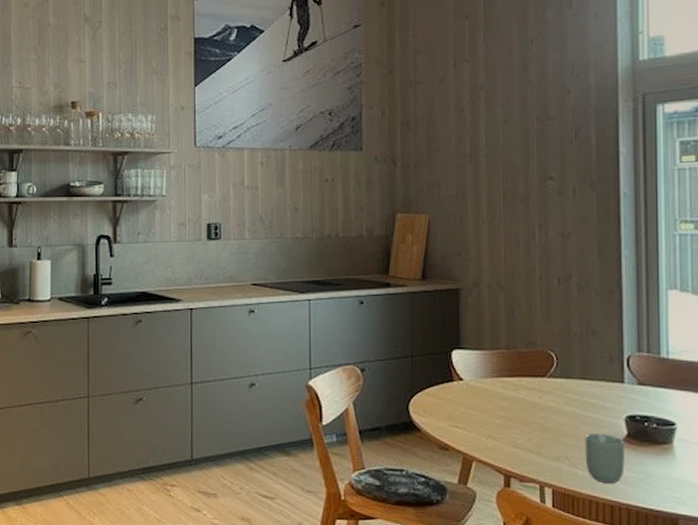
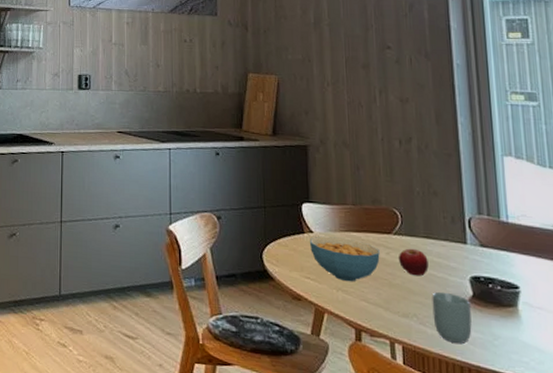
cereal bowl: none [460,383,533,429] -> present [310,236,380,282]
fruit: none [551,390,583,419] -> present [398,248,429,276]

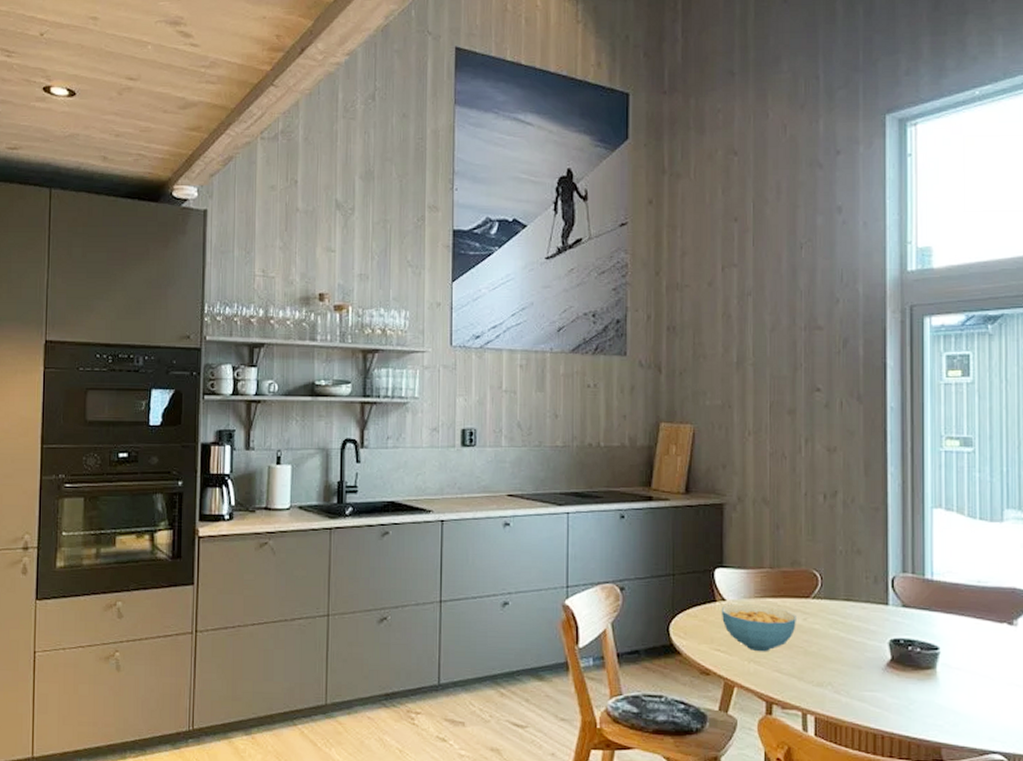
fruit: present [398,248,429,276] -> none [815,612,847,642]
cup: present [432,291,472,344] -> none [848,657,888,710]

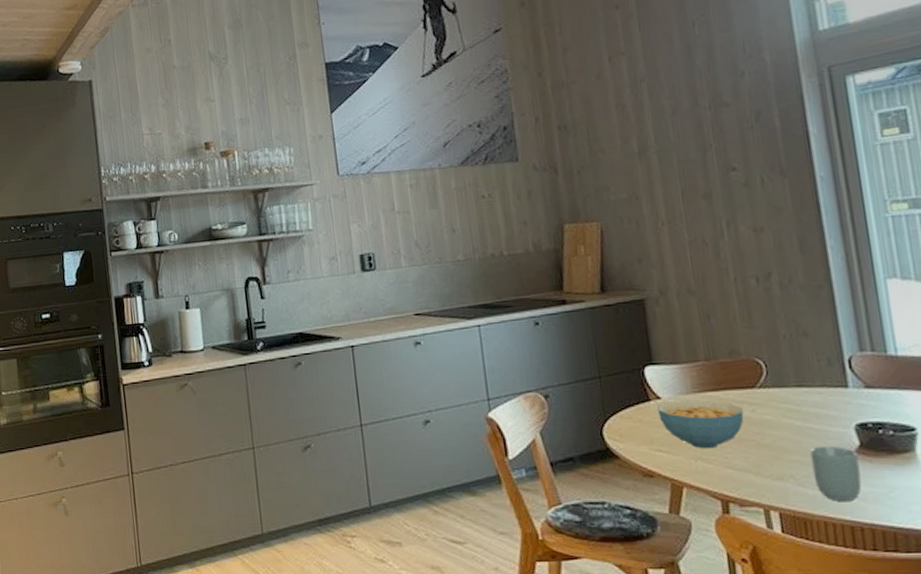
cup: none [848,657,888,710] -> present [810,445,862,501]

